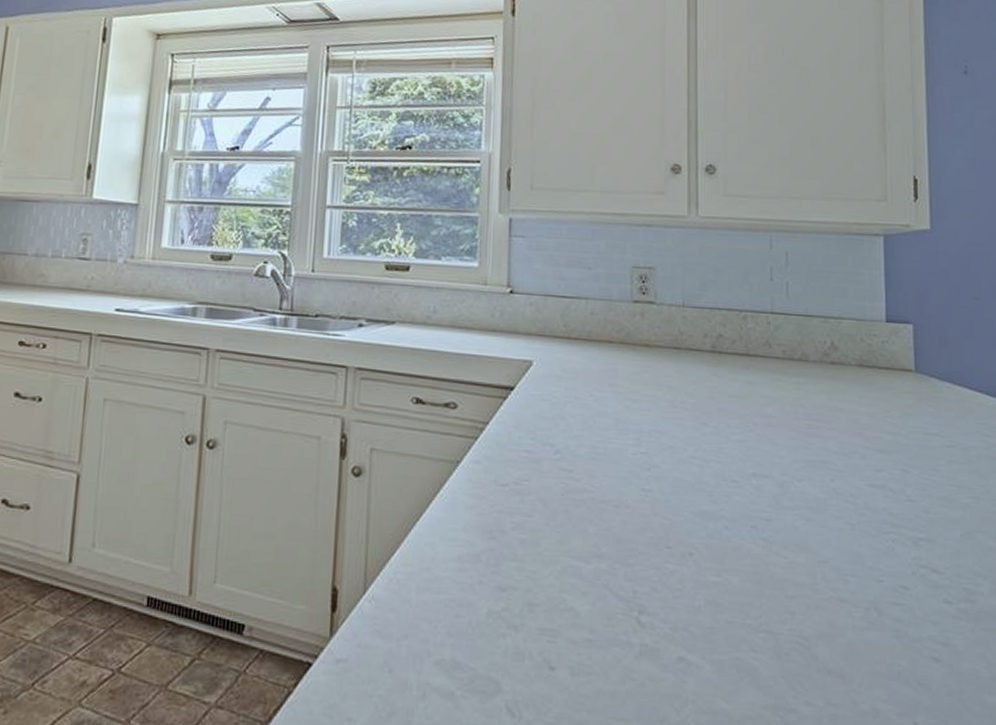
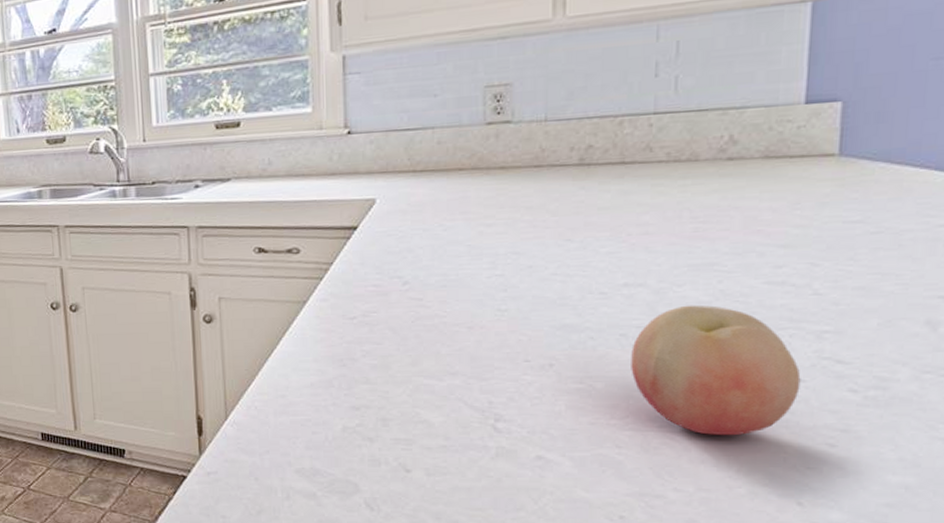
fruit: none [762,501,905,644] -> present [631,305,801,436]

